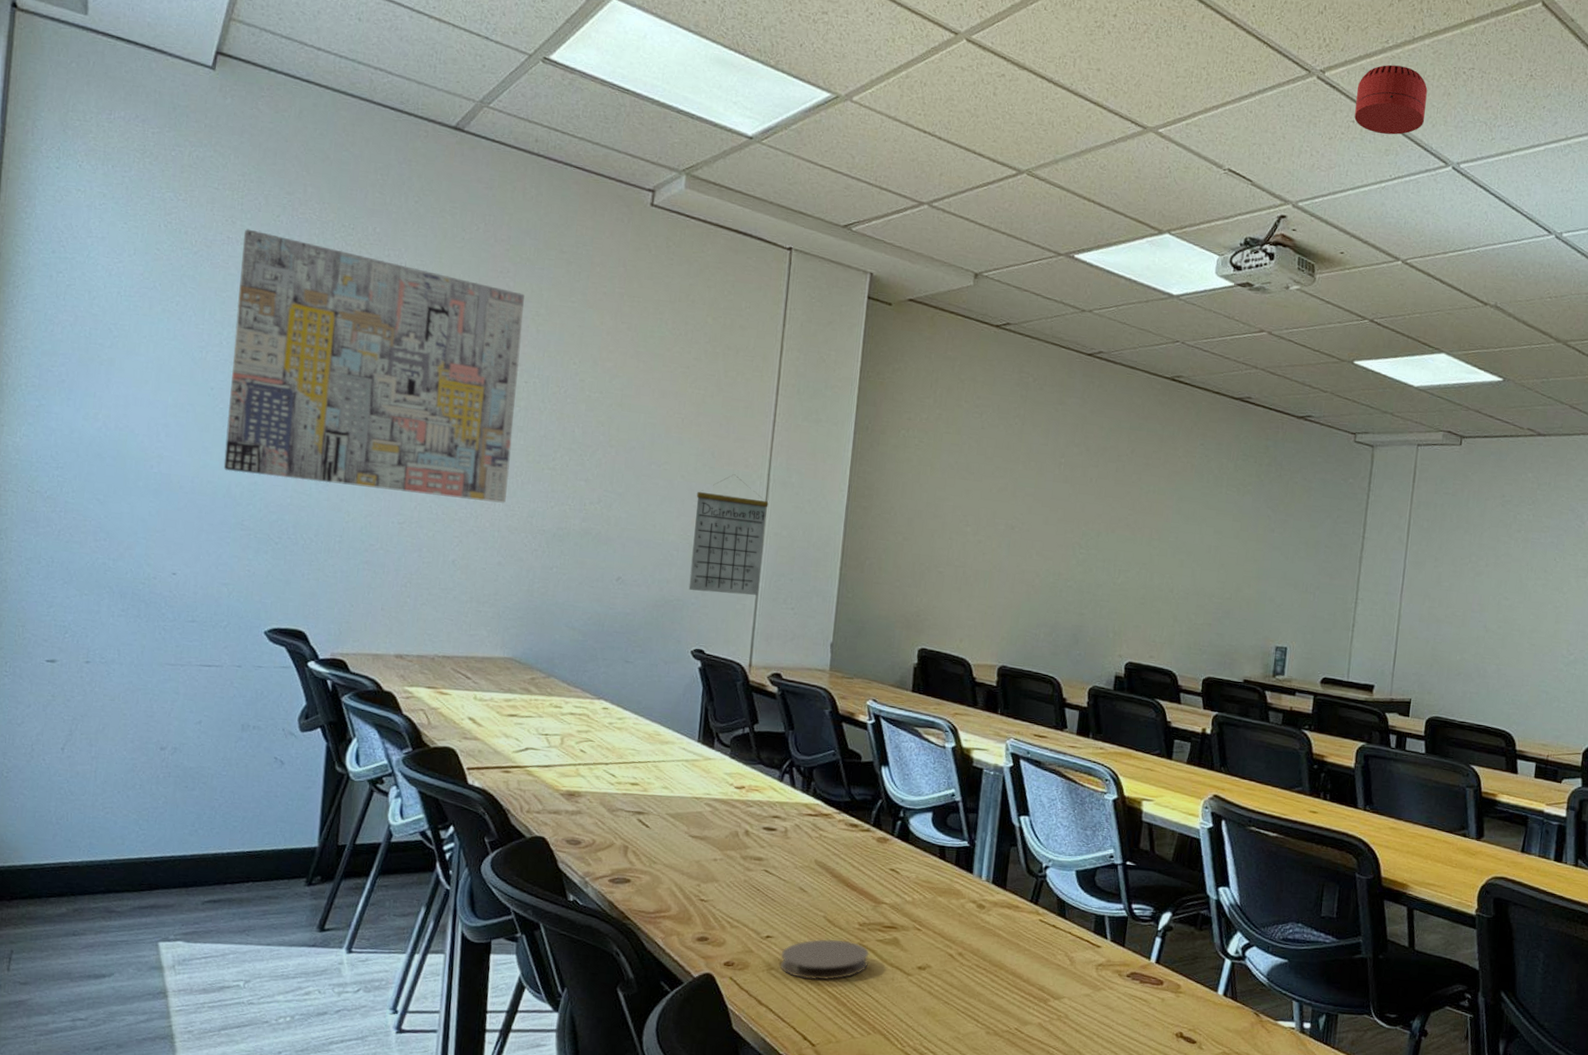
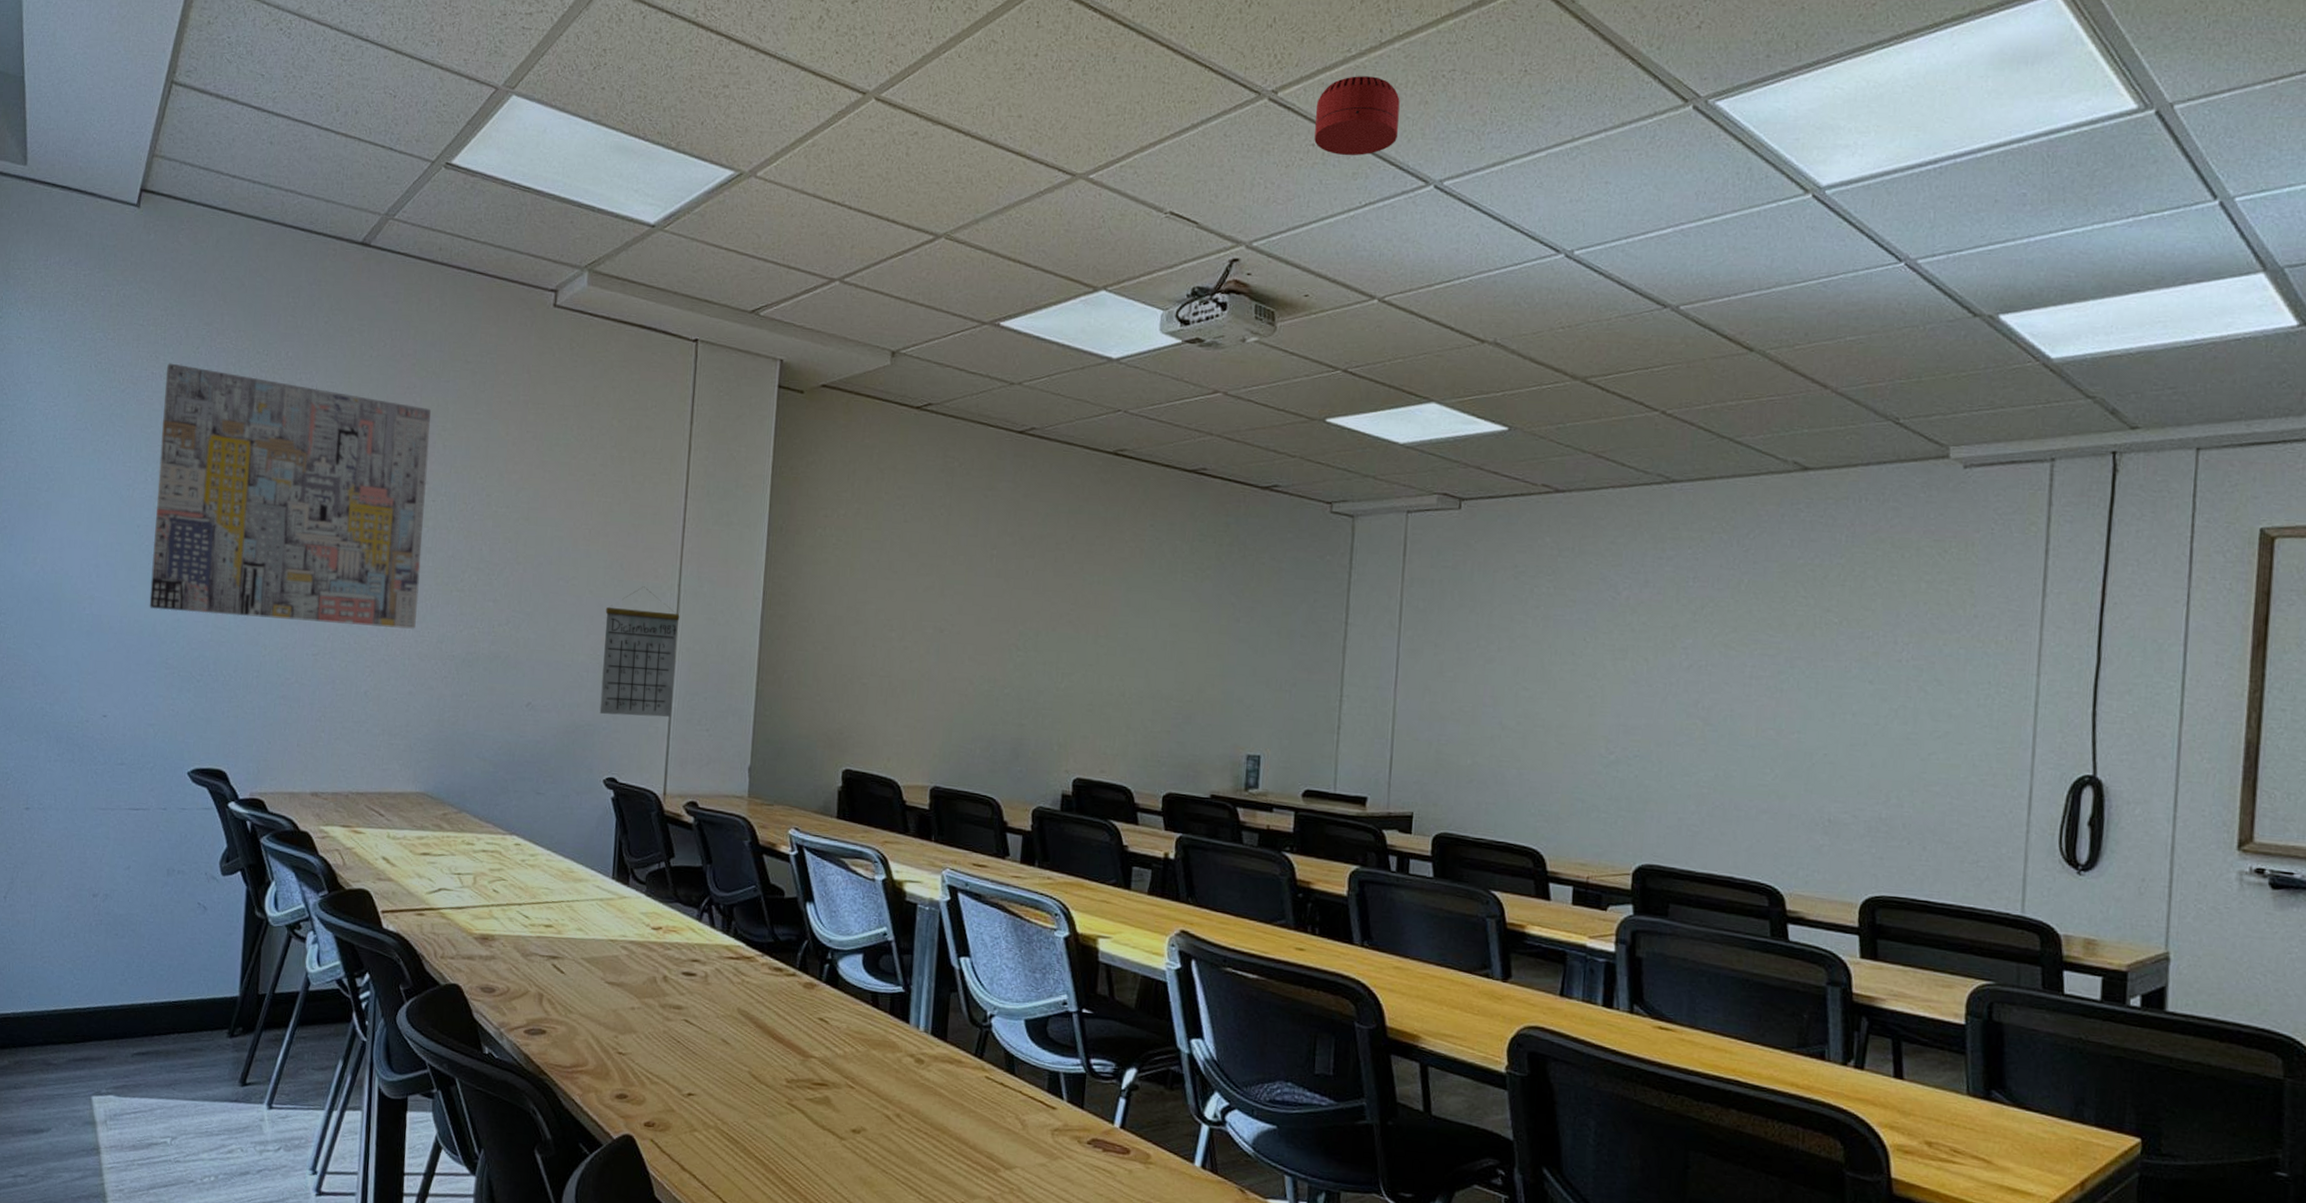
coaster: present [779,939,869,980] -> none [703,1097,799,1144]

